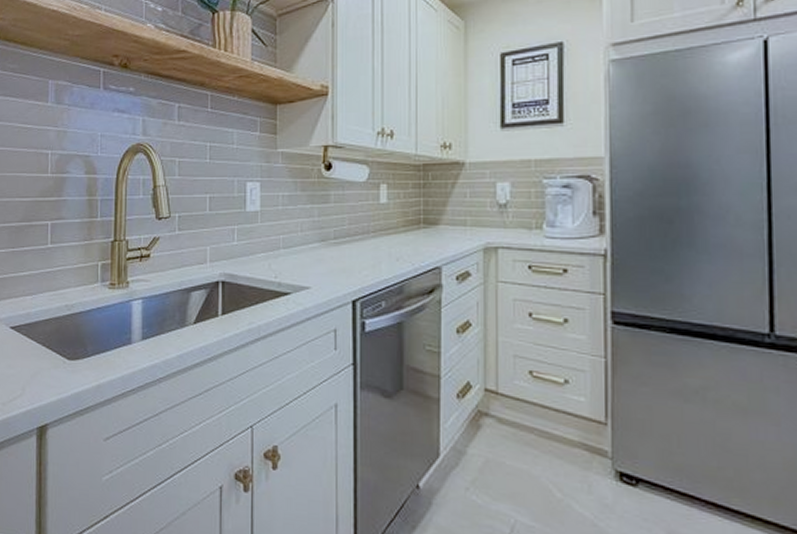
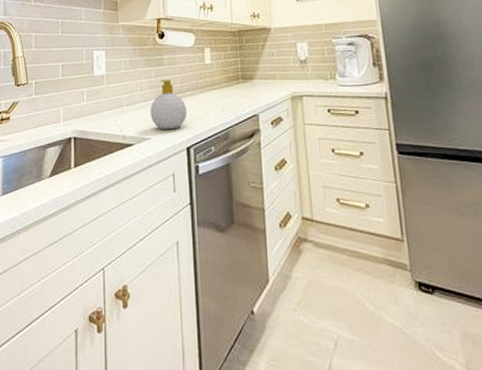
soap bottle: none [310,220,355,279] -> present [150,80,188,130]

